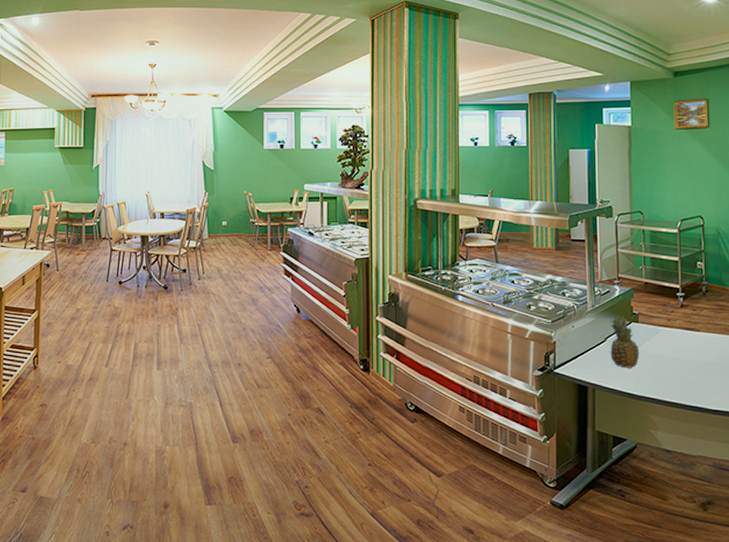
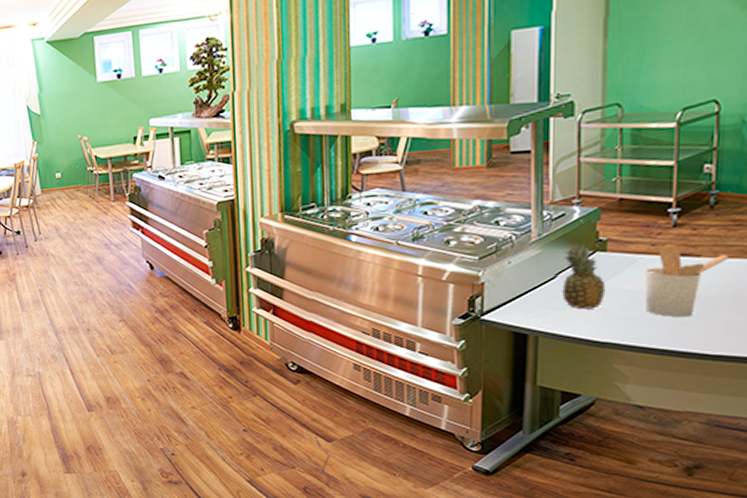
utensil holder: none [665,323,718,379] -> present [645,247,729,318]

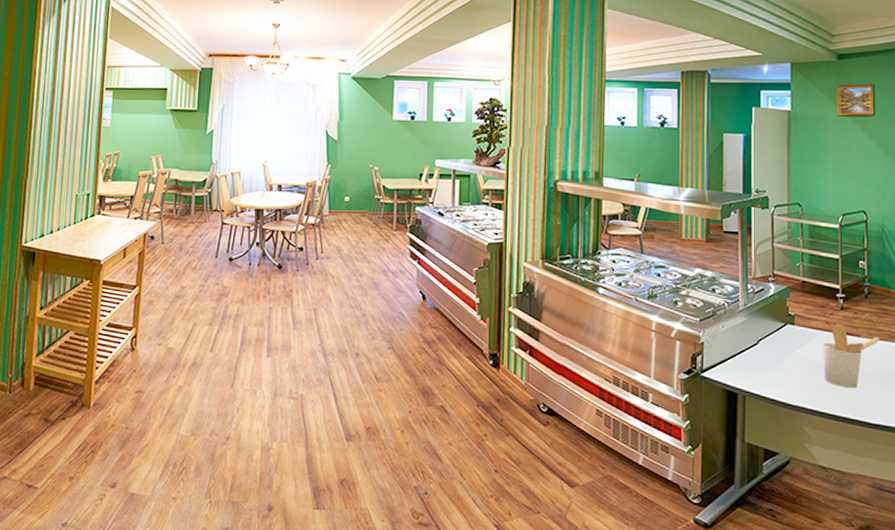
fruit: present [562,243,606,309] -> none [763,316,795,375]

